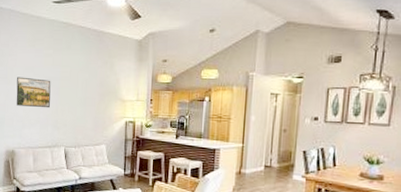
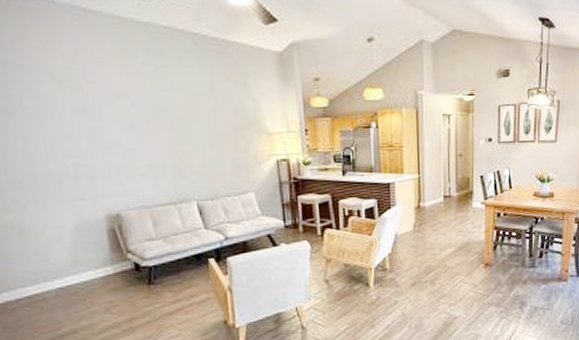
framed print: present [16,77,51,108] -> none [103,108,165,151]

